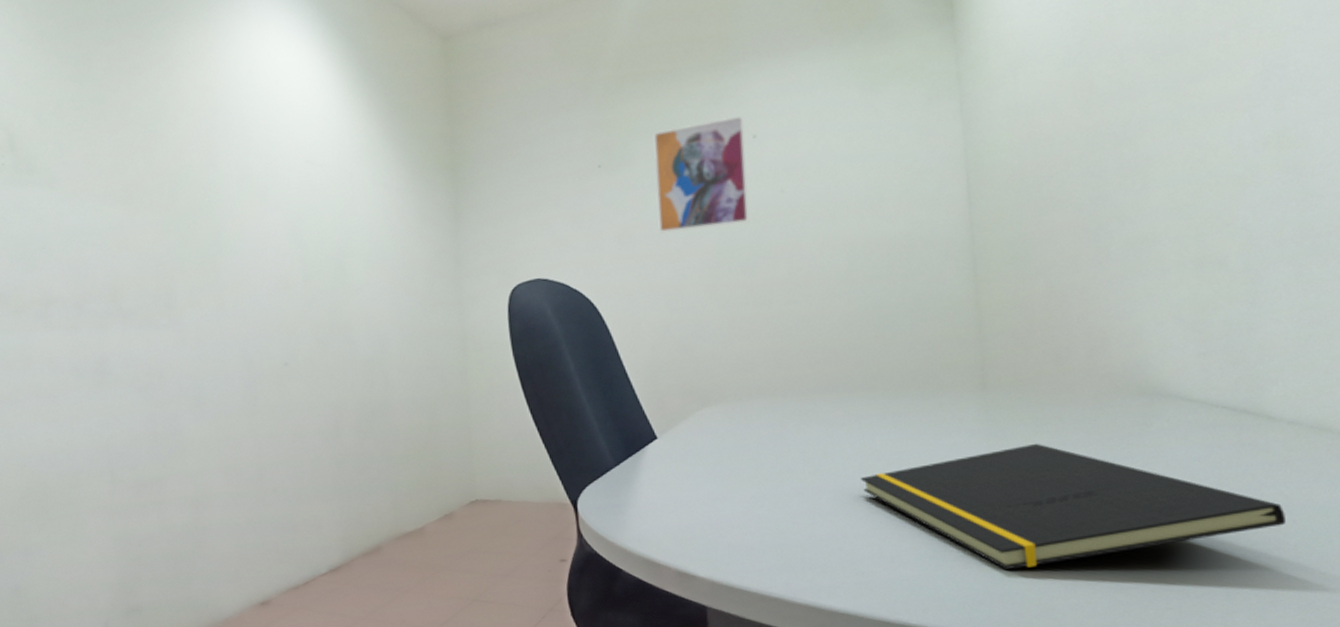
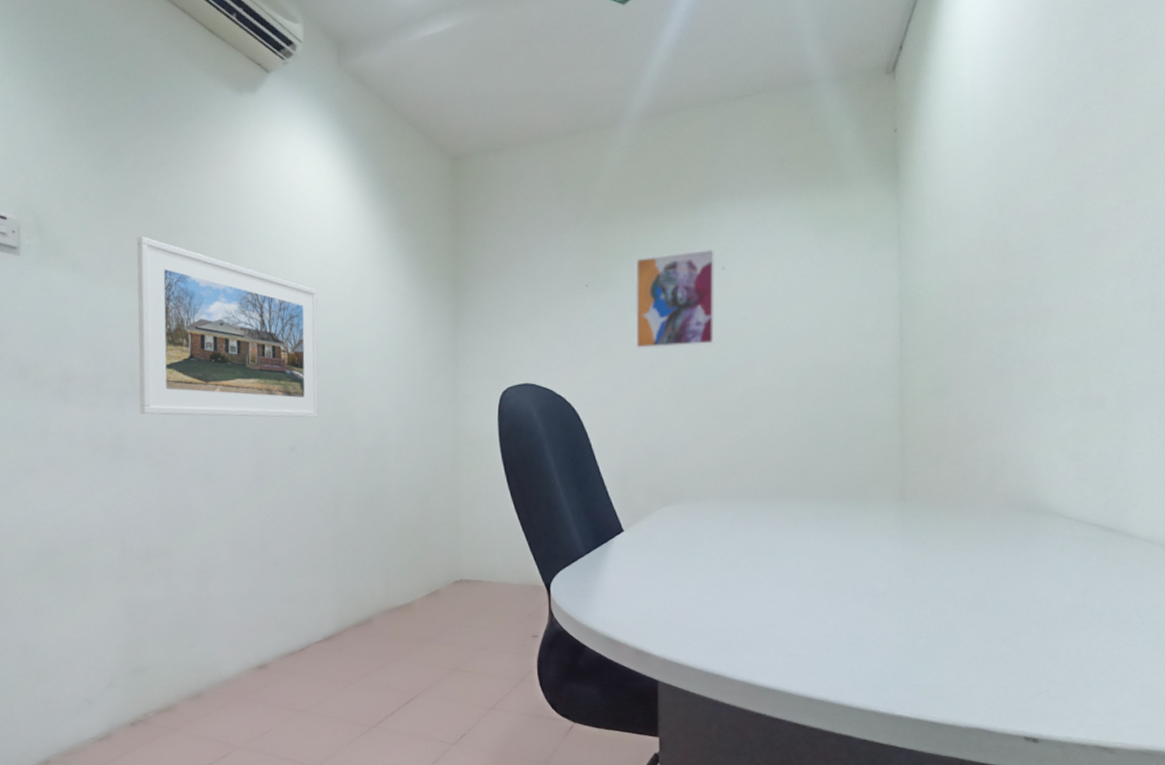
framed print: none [112,146,312,336] -> present [136,235,319,418]
notepad: present [860,443,1285,569] -> none [794,549,1136,656]

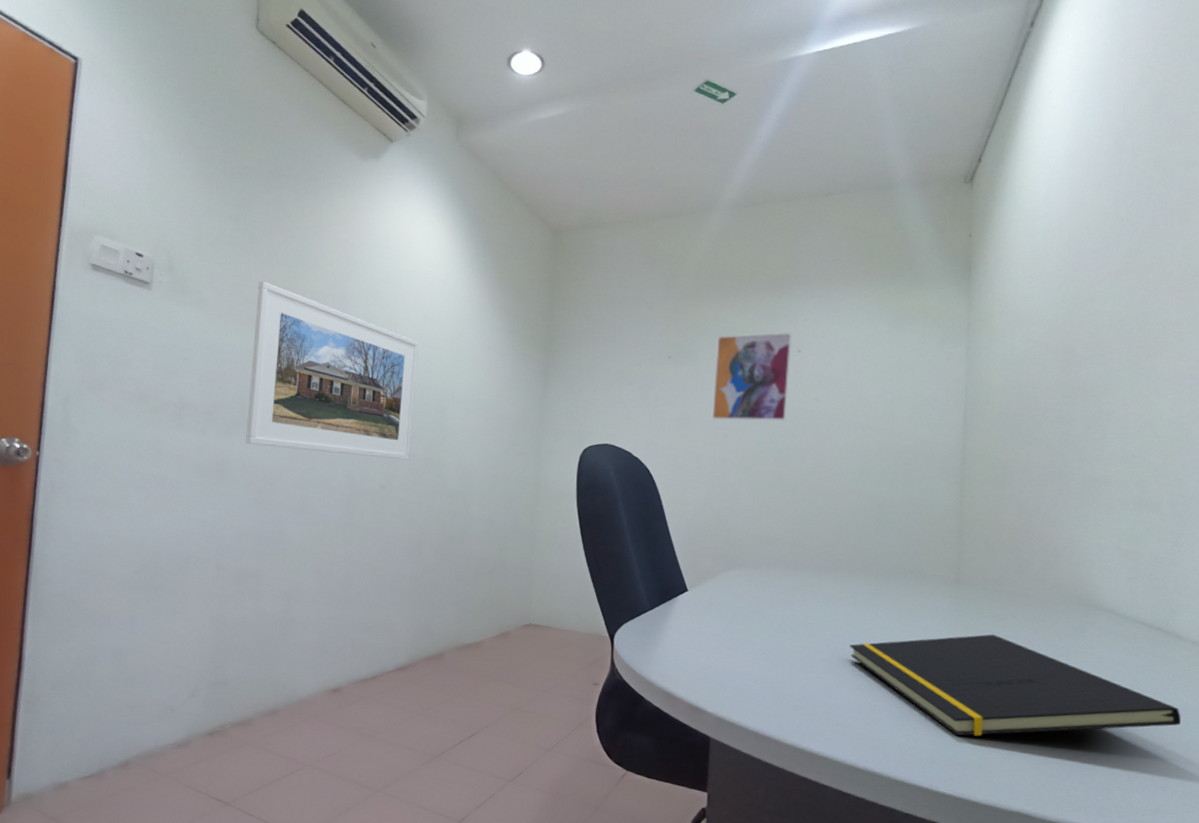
notepad: none [794,549,1136,656] -> present [849,634,1181,736]

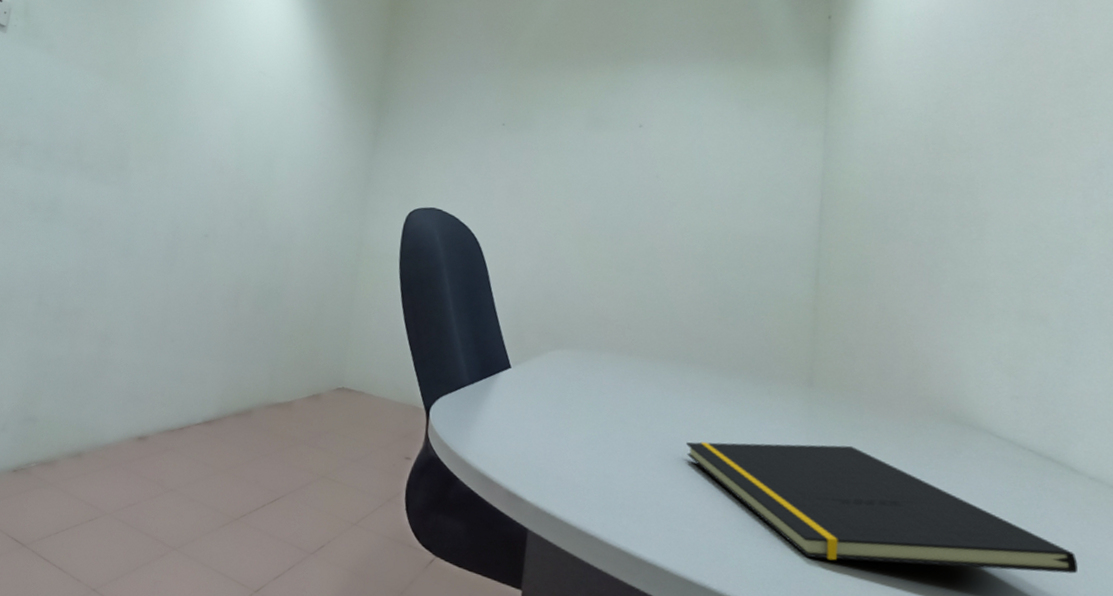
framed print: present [246,280,418,460] -> none [78,29,252,210]
wall art: present [711,332,793,422] -> none [544,105,635,198]

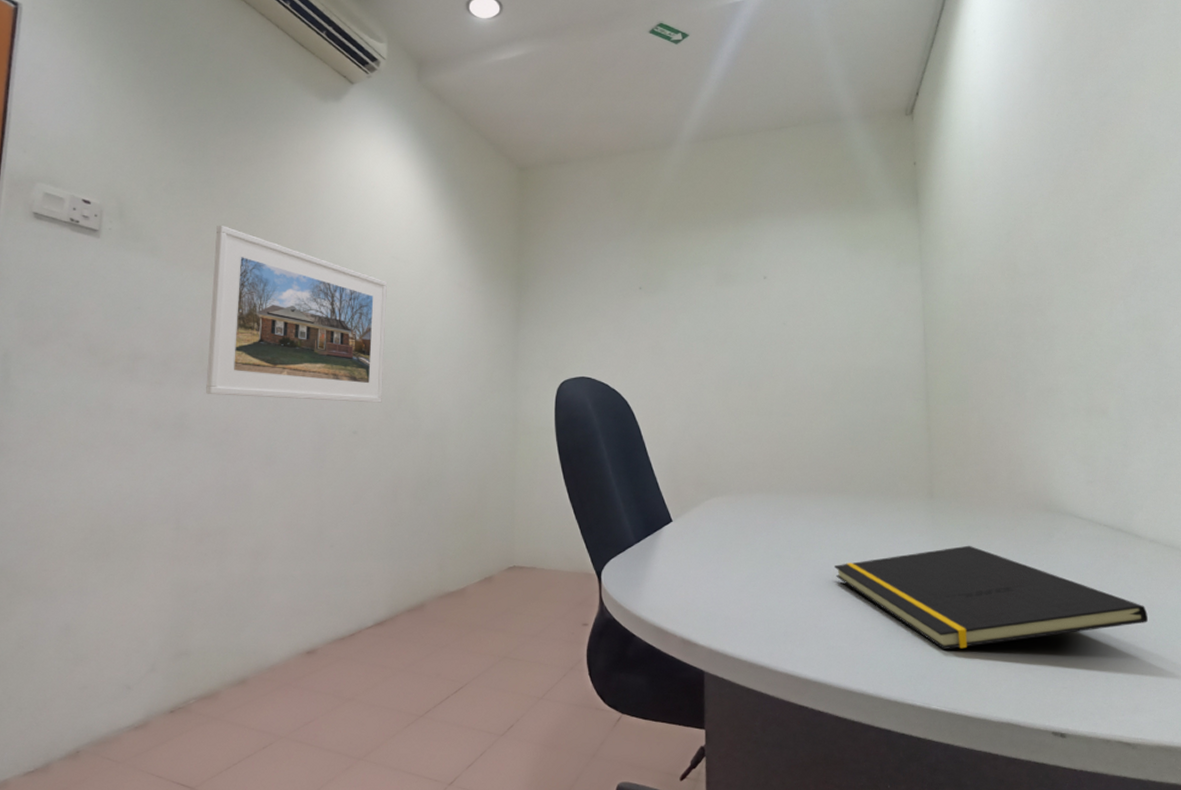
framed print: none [78,29,252,210] -> present [206,225,387,403]

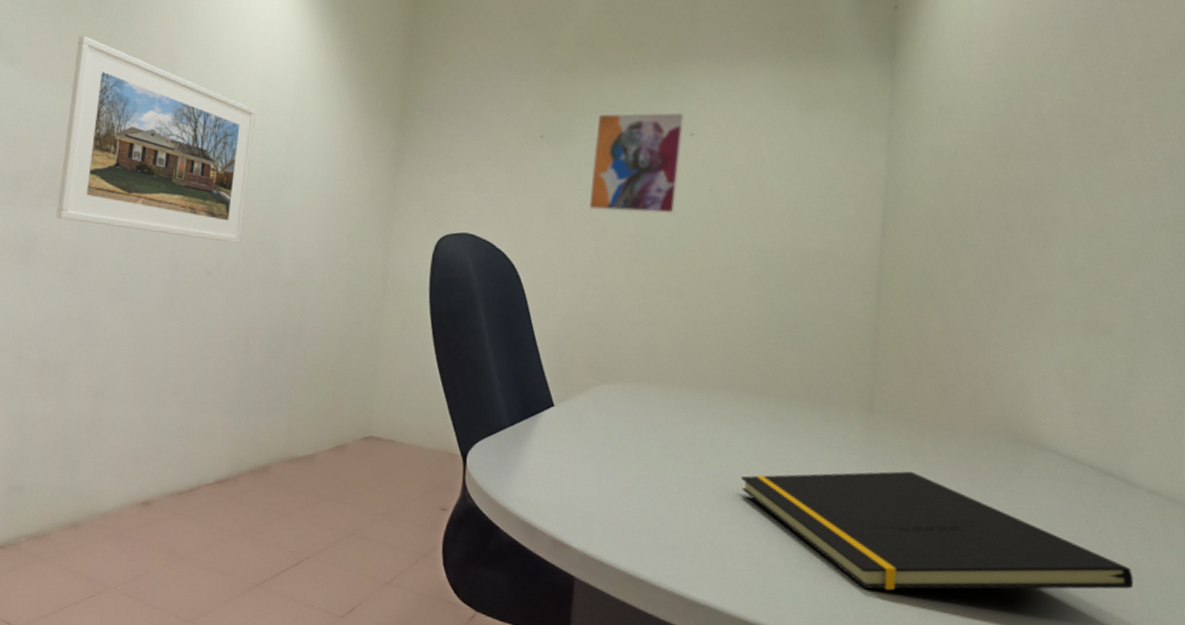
wall art: none [684,259,758,349] -> present [588,111,686,216]

